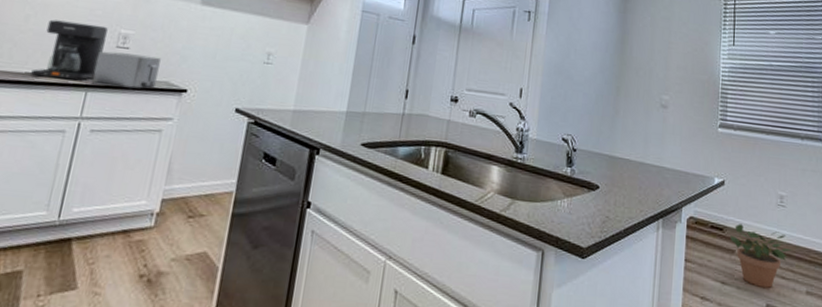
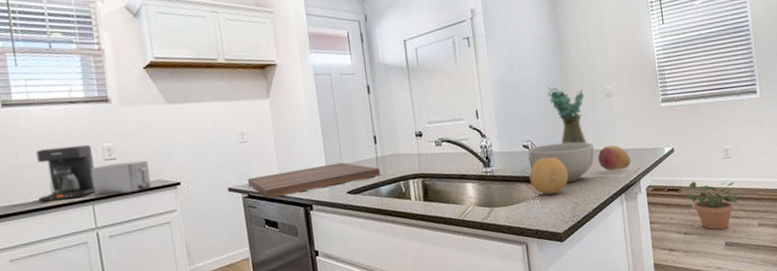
cutting board: none [258,103,403,135] -> present [247,162,380,199]
fruit: none [561,156,605,200] -> present [529,157,569,195]
bowl: none [566,142,639,193] -> present [527,142,594,183]
vase: none [600,81,638,153] -> present [547,86,588,145]
fruit: none [640,160,676,192] -> present [597,145,631,171]

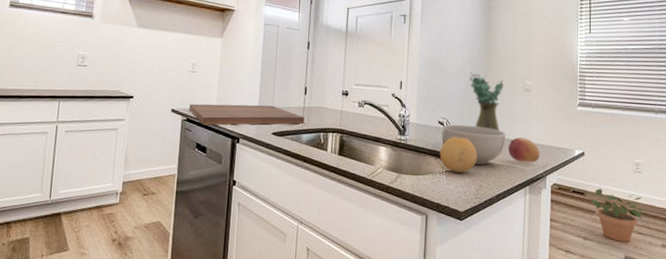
coffee maker: present [36,144,94,203] -> none [18,47,70,93]
toaster: present [90,160,151,198] -> none [62,69,111,98]

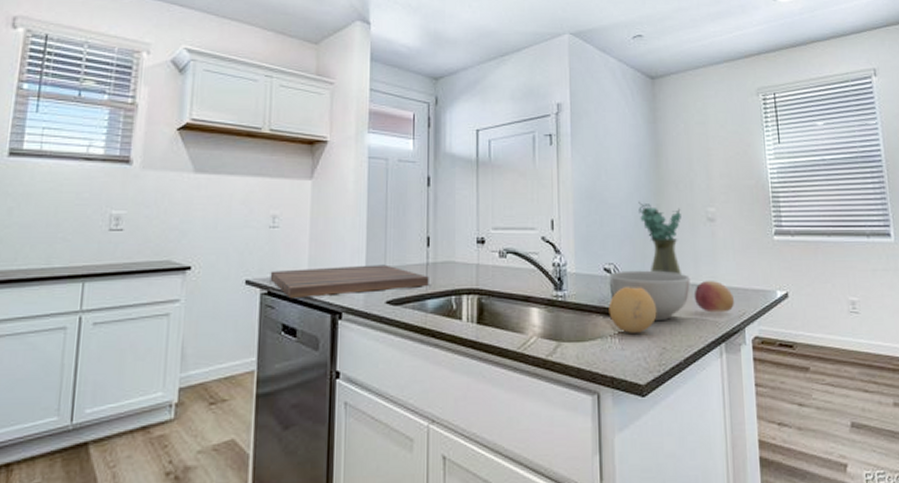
potted plant: present [591,188,648,242] -> none [802,338,872,405]

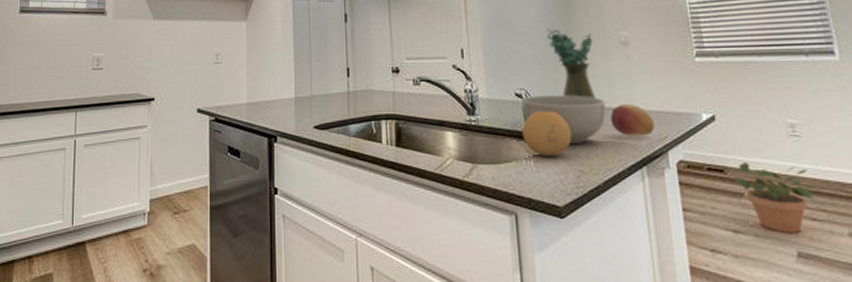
cutting board: present [270,264,429,299] -> none [216,93,351,125]
potted plant: none [802,338,872,405] -> present [734,162,820,233]

